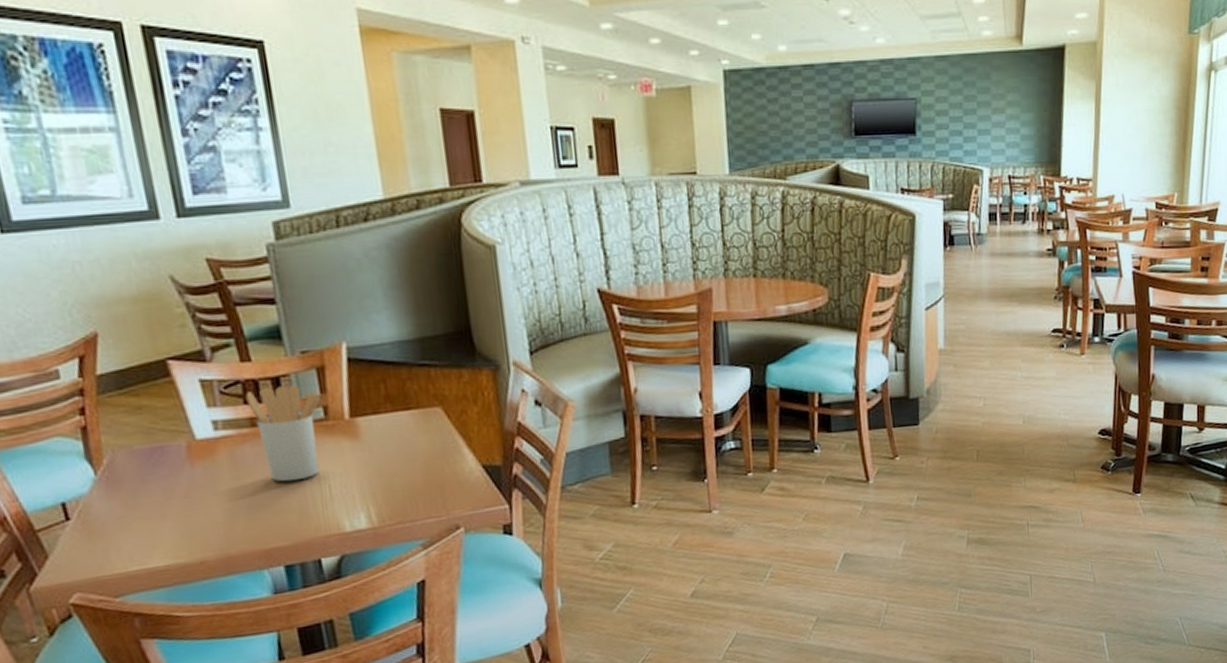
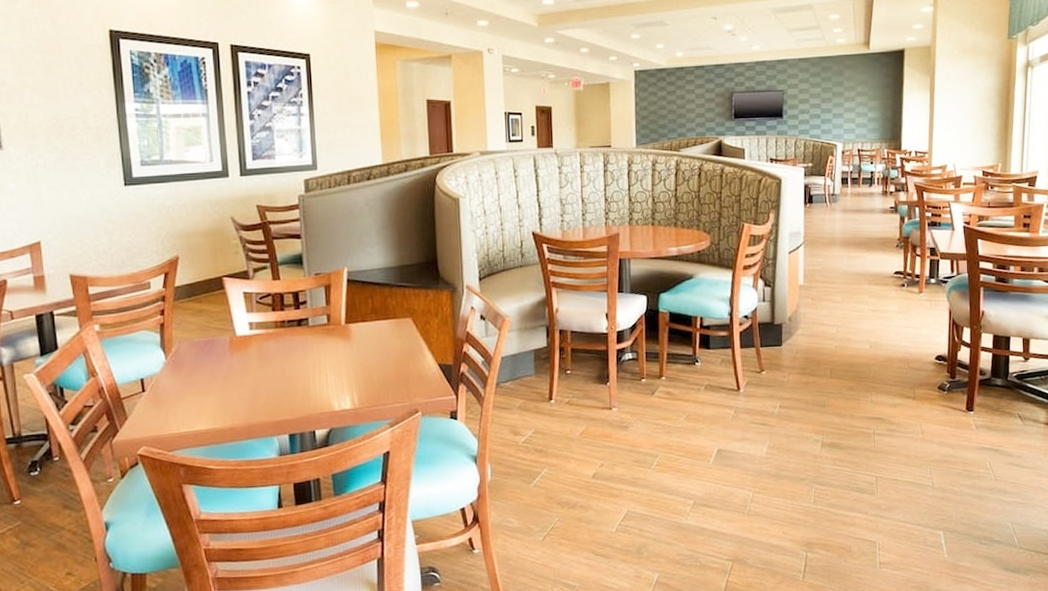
utensil holder: present [245,384,320,482] -> none [273,298,325,370]

